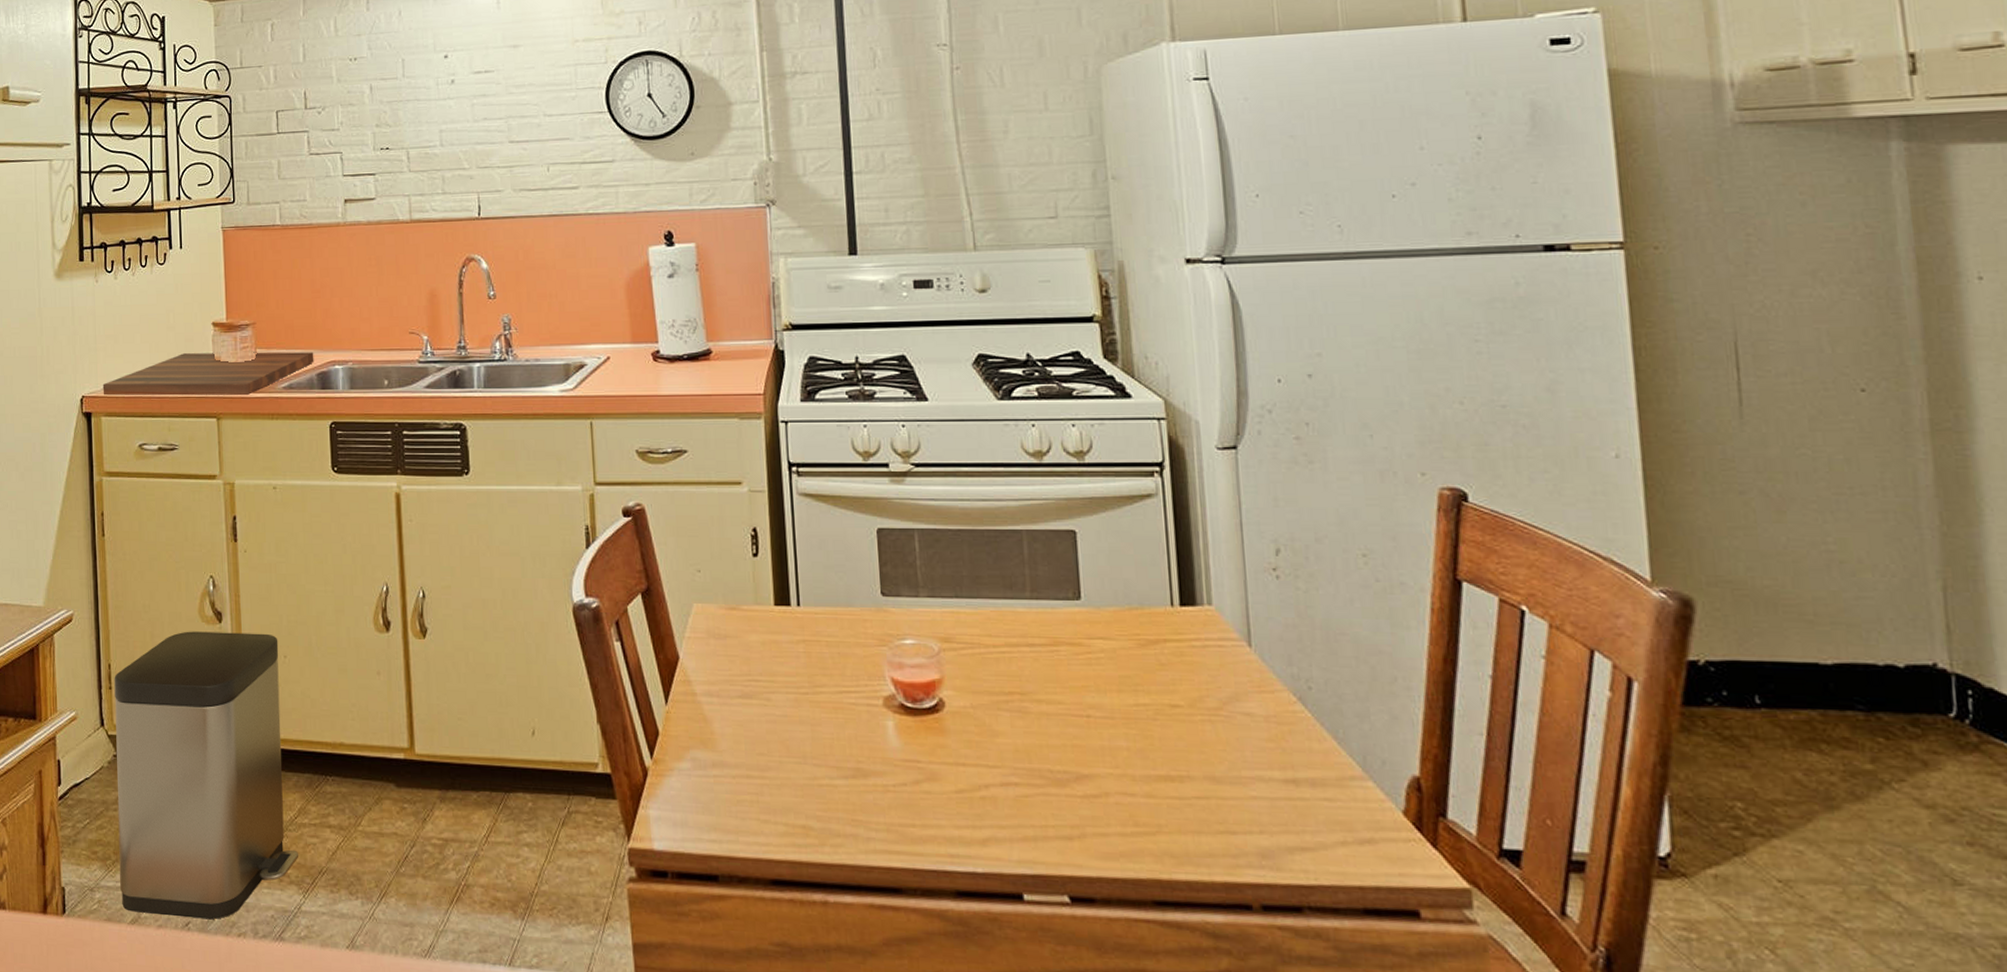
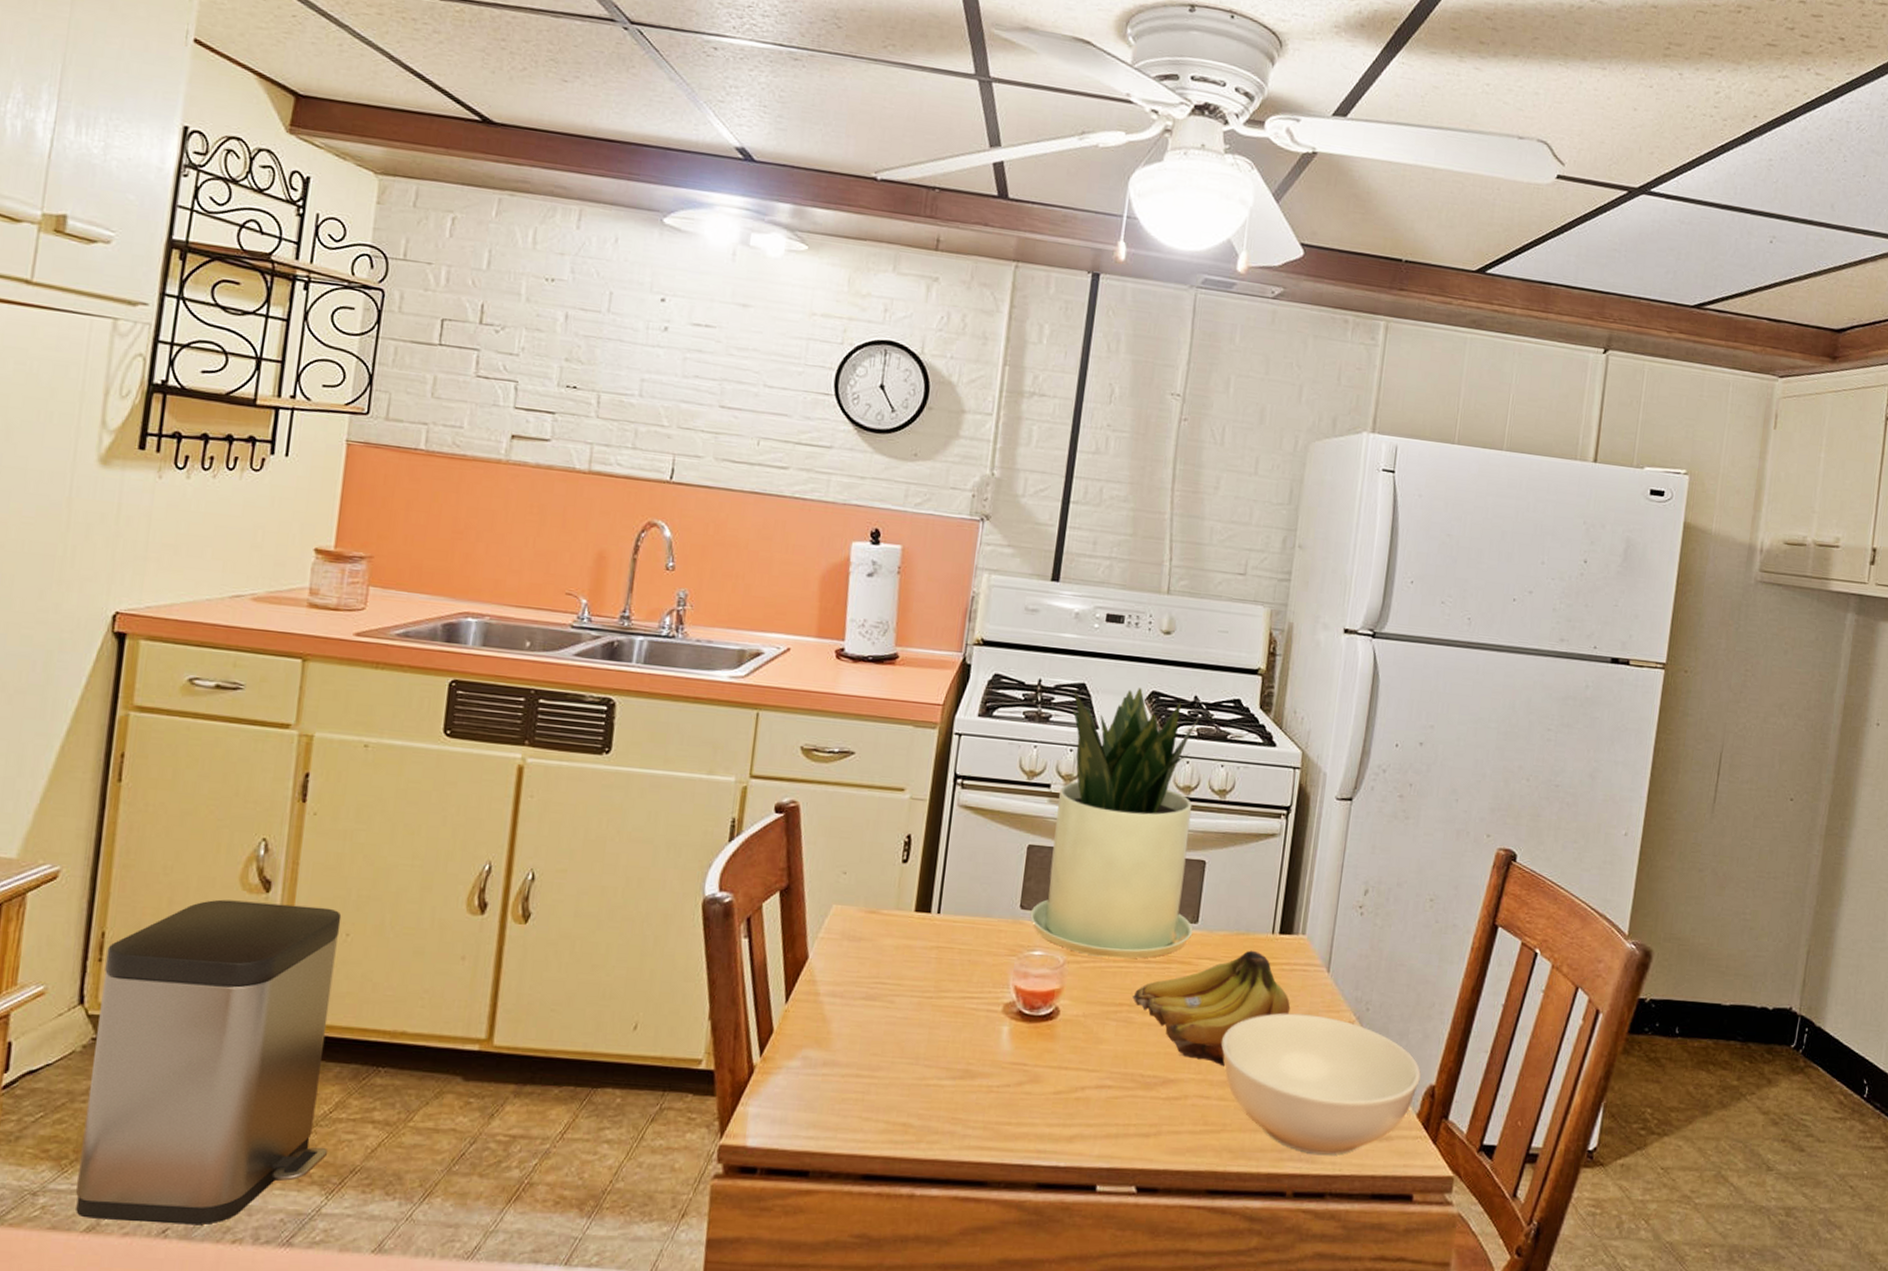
cutting board: present [102,352,314,396] -> none [147,579,443,639]
planter: none [893,353,1077,643] -> present [1030,688,1199,959]
fruit: none [1021,626,1212,759] -> present [1131,950,1291,1067]
bowl: none [1136,696,1398,861] -> present [1221,1013,1421,1155]

